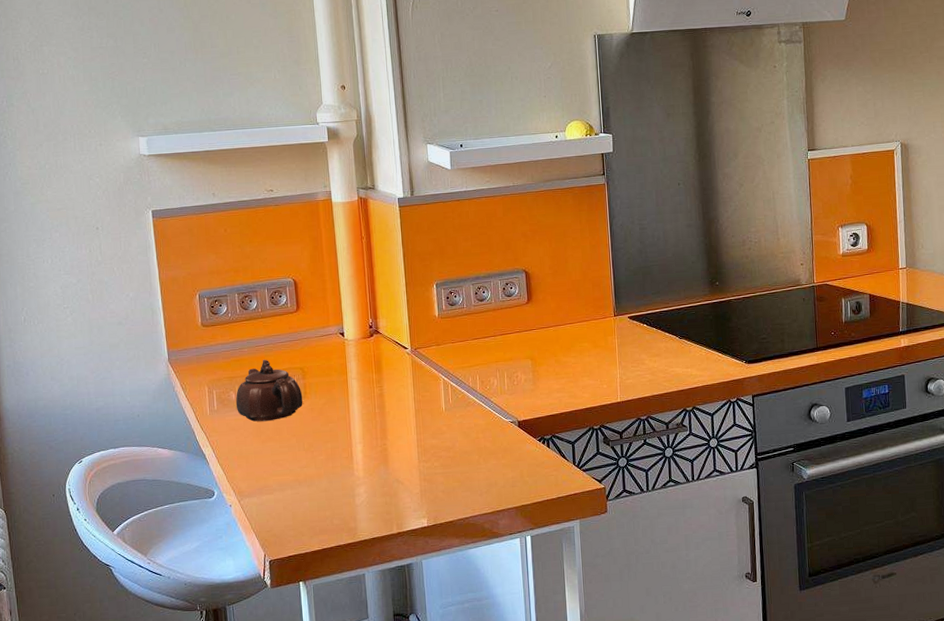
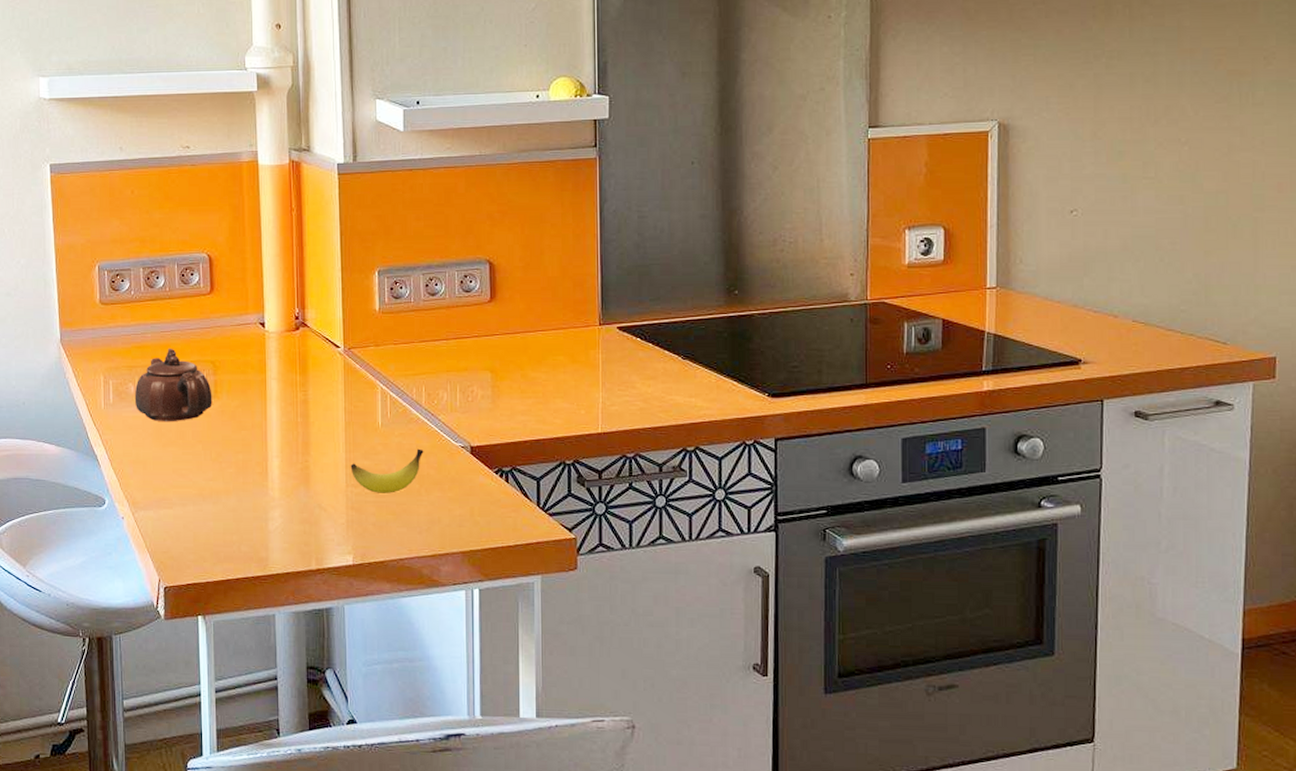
banana: none [421,426,481,466] -> present [350,448,424,493]

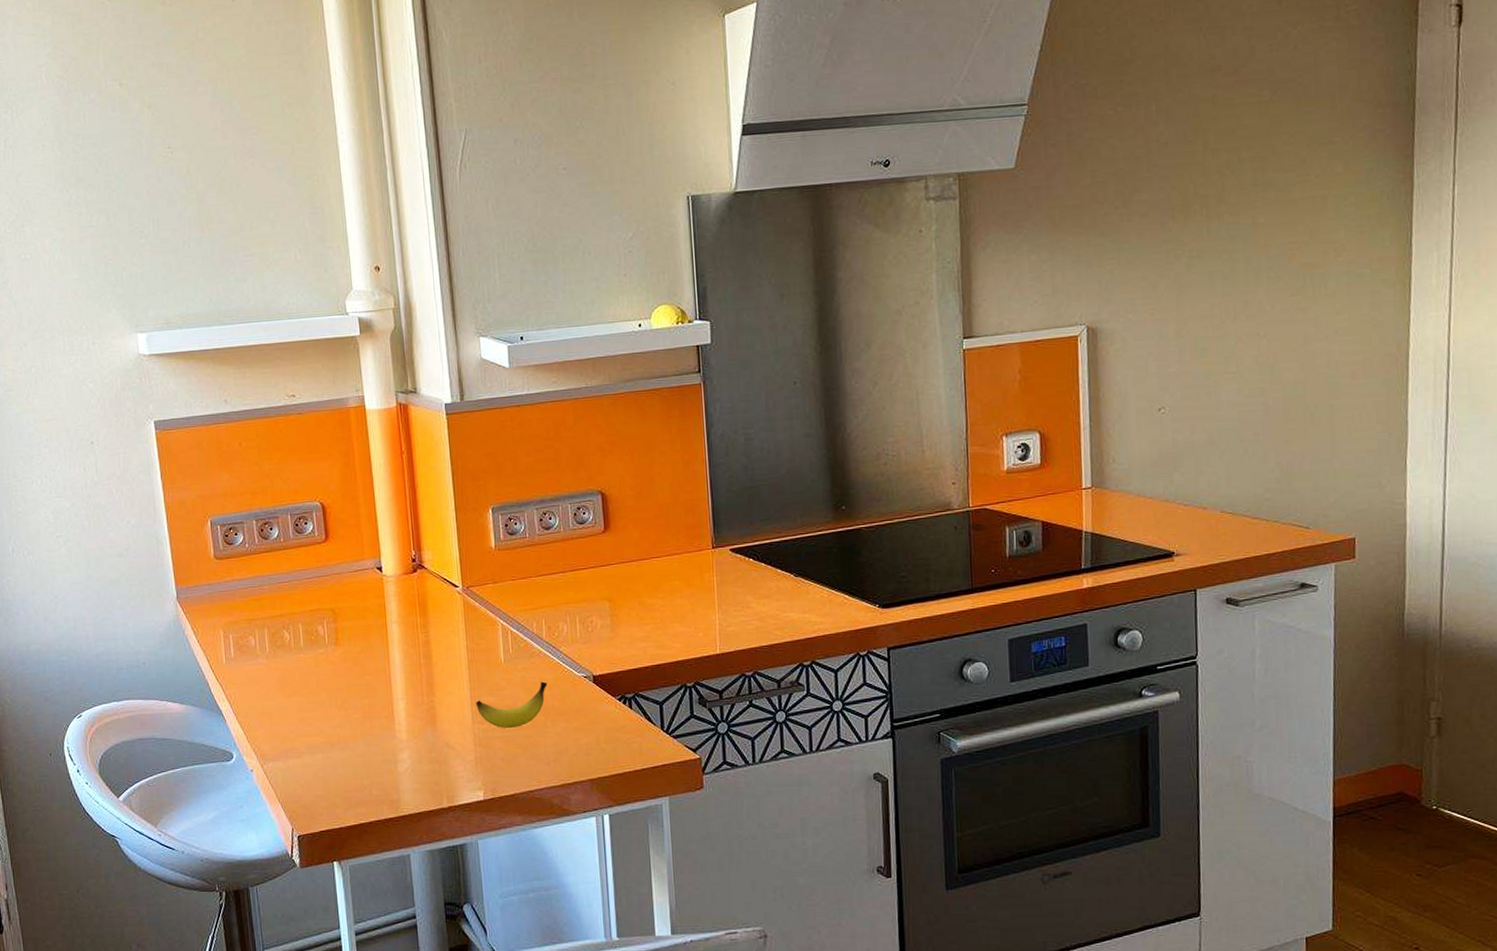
teapot: present [134,348,212,422] -> none [255,598,335,673]

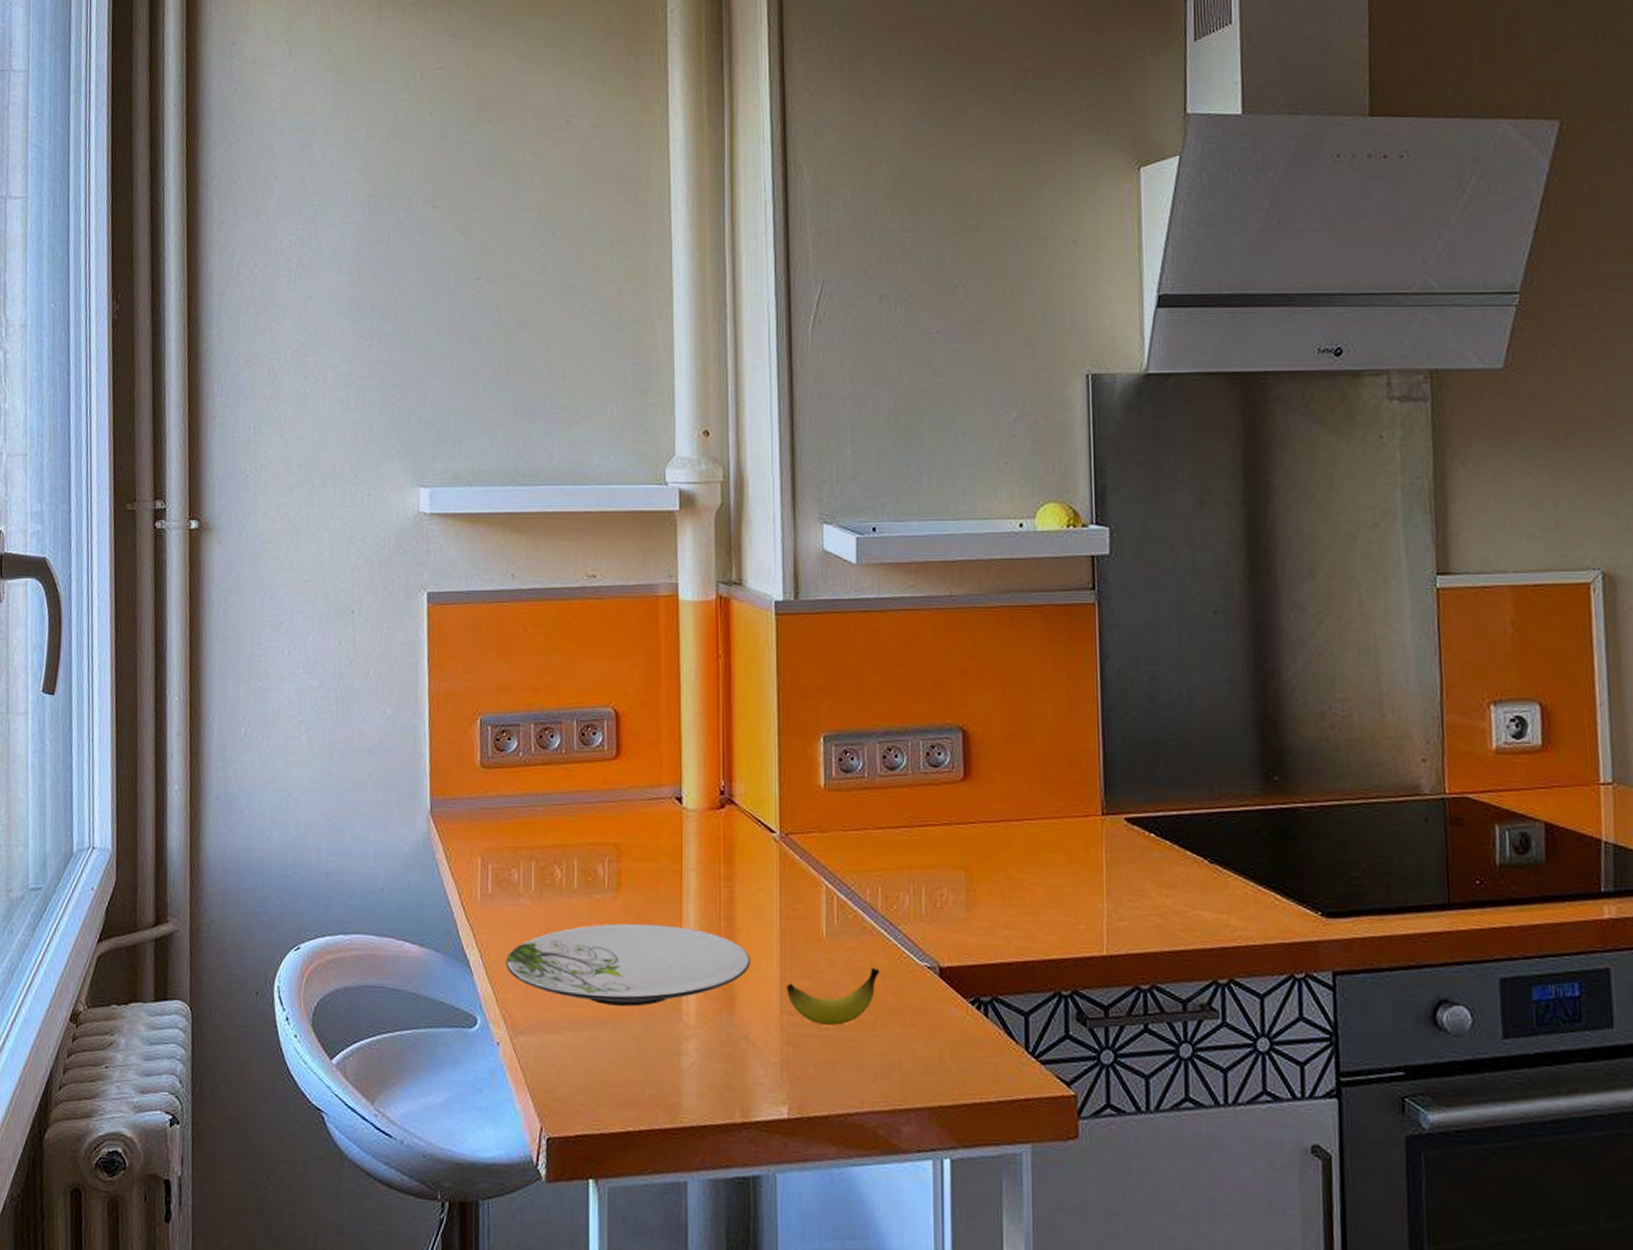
plate: none [251,666,446,732] -> present [506,923,750,1007]

